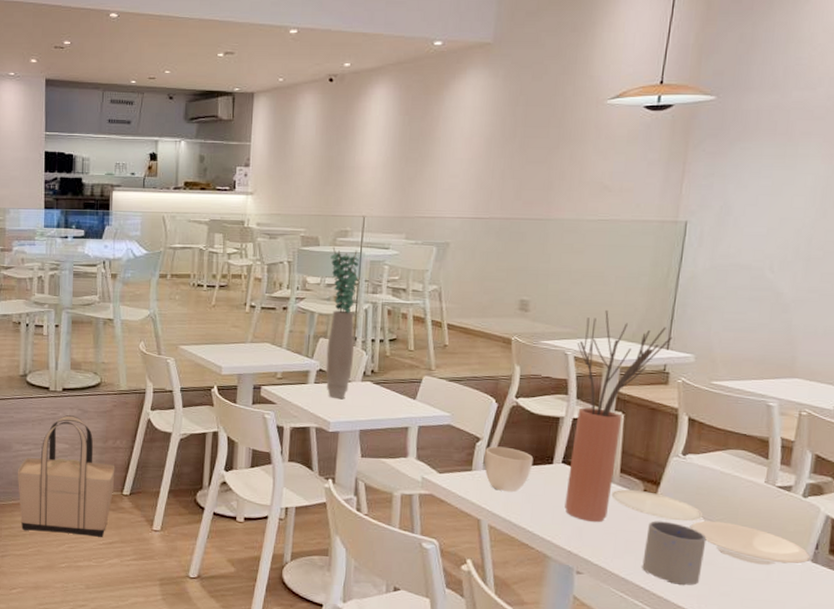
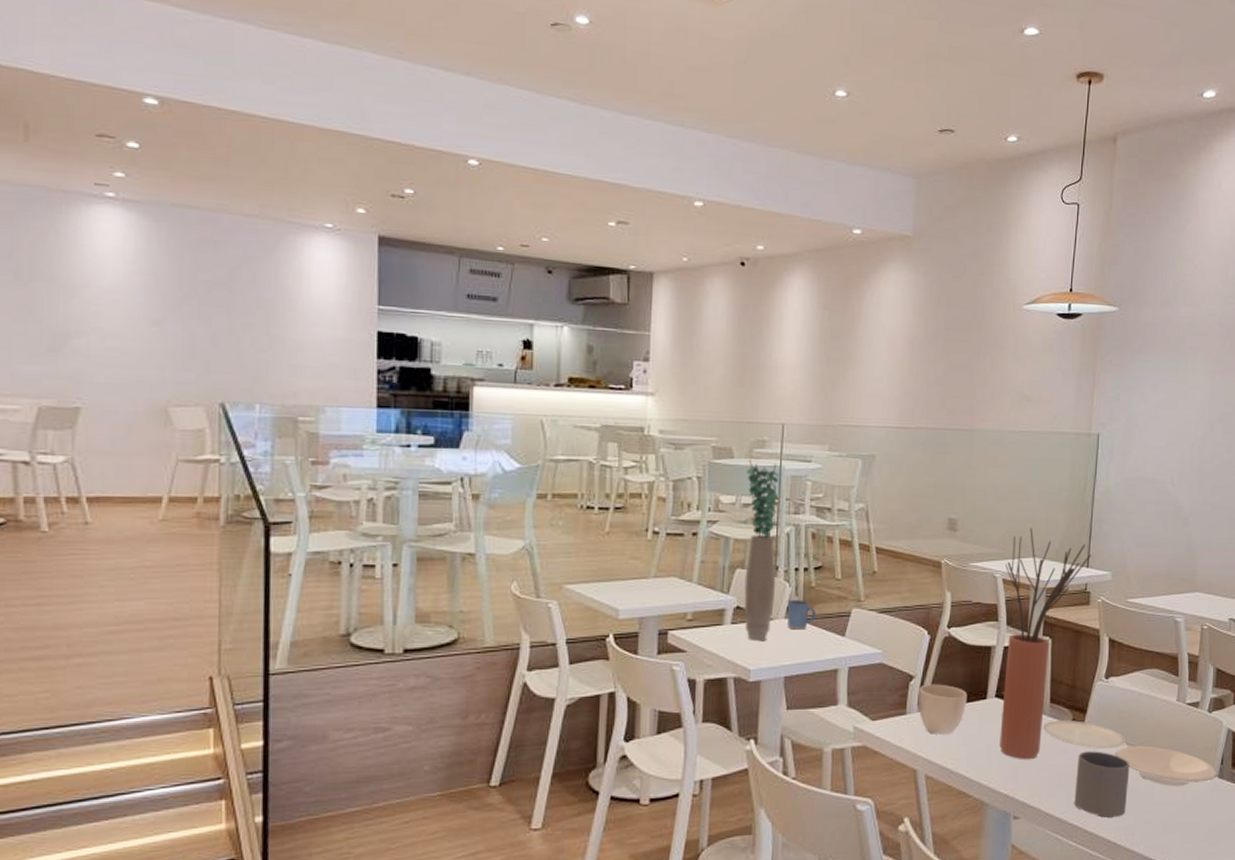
shopping bag: present [17,415,115,537] -> none [335,686,479,852]
mug: none [363,365,390,392] -> present [787,599,816,630]

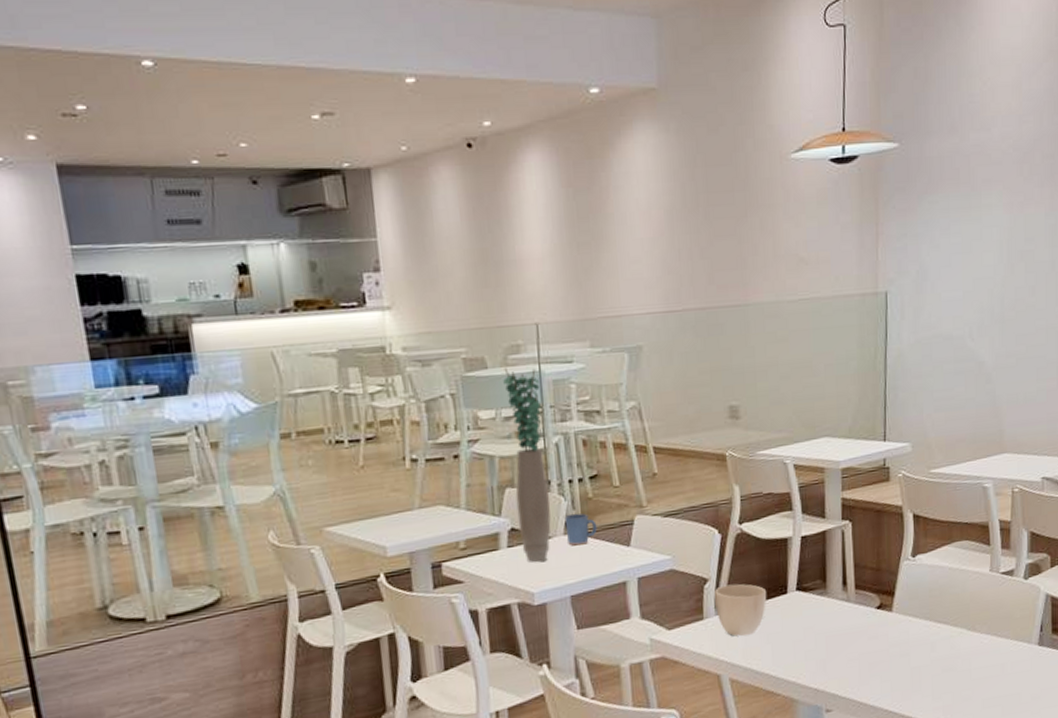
vase: present [999,528,1091,760] -> none [794,406,888,652]
plate: present [1042,719,1126,749] -> none [848,604,939,632]
cup: present [1074,751,1130,818] -> none [888,633,945,700]
saucer: present [1115,745,1218,787] -> none [927,621,1037,661]

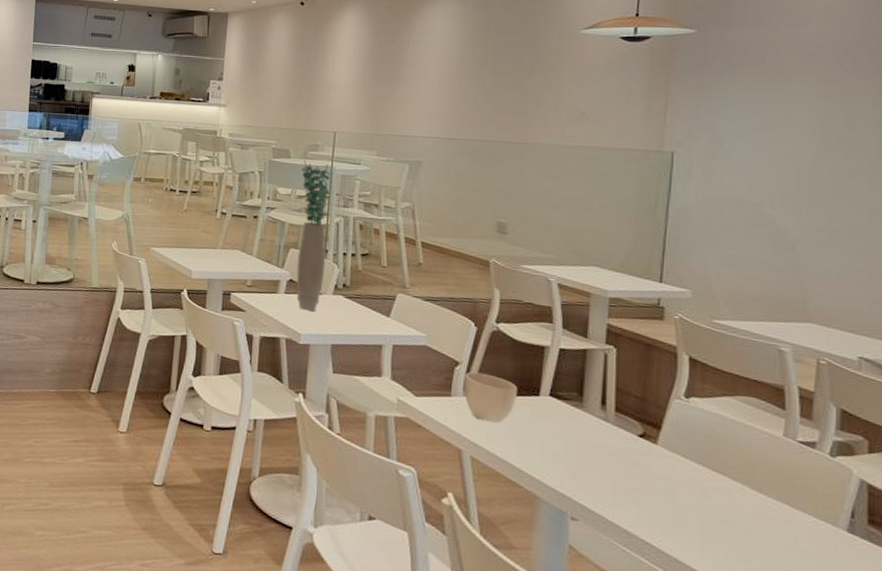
mug: present [564,513,597,546] -> none [335,279,363,306]

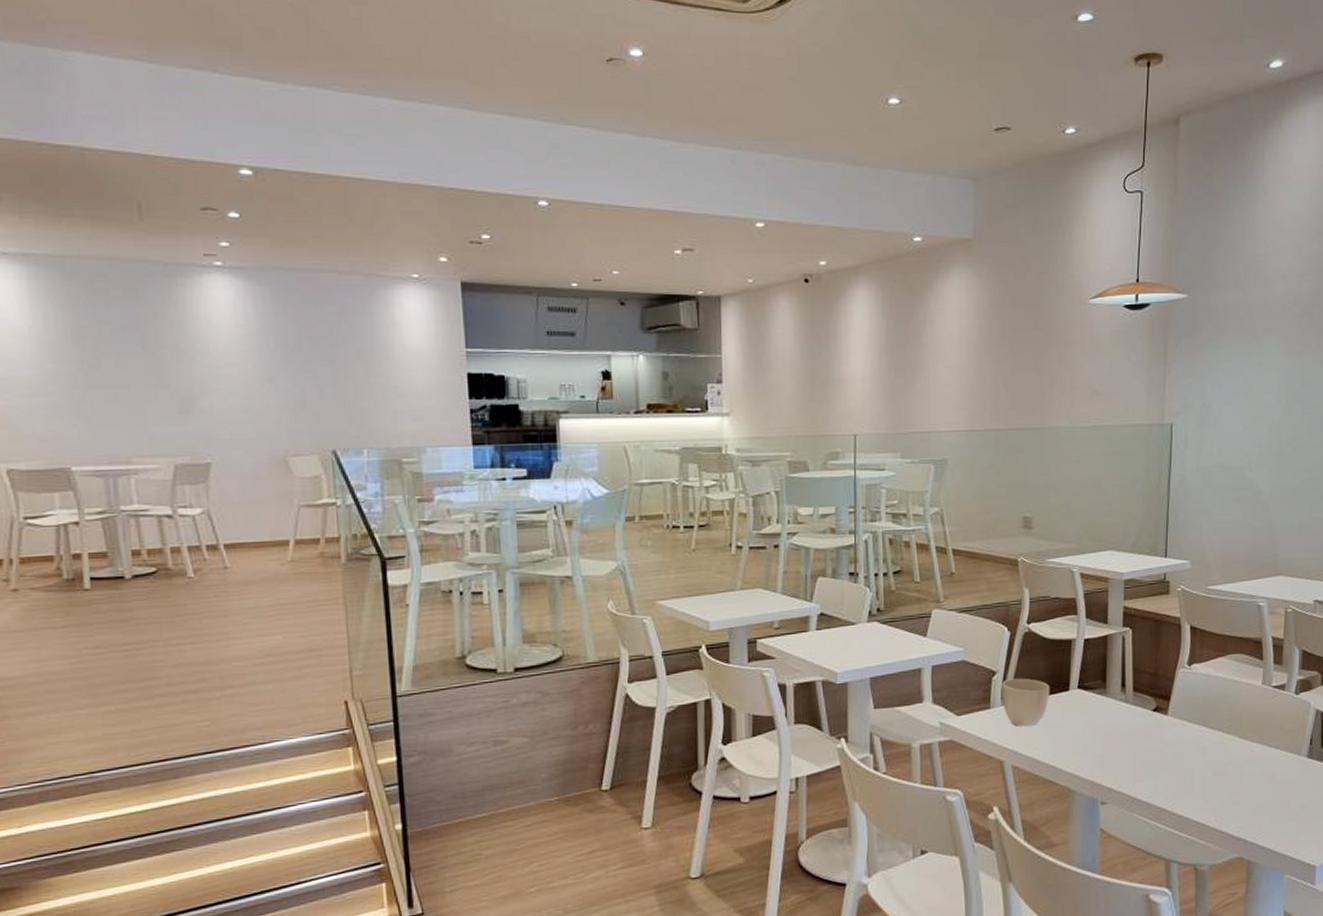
vase: present [296,159,331,312] -> none [822,471,857,646]

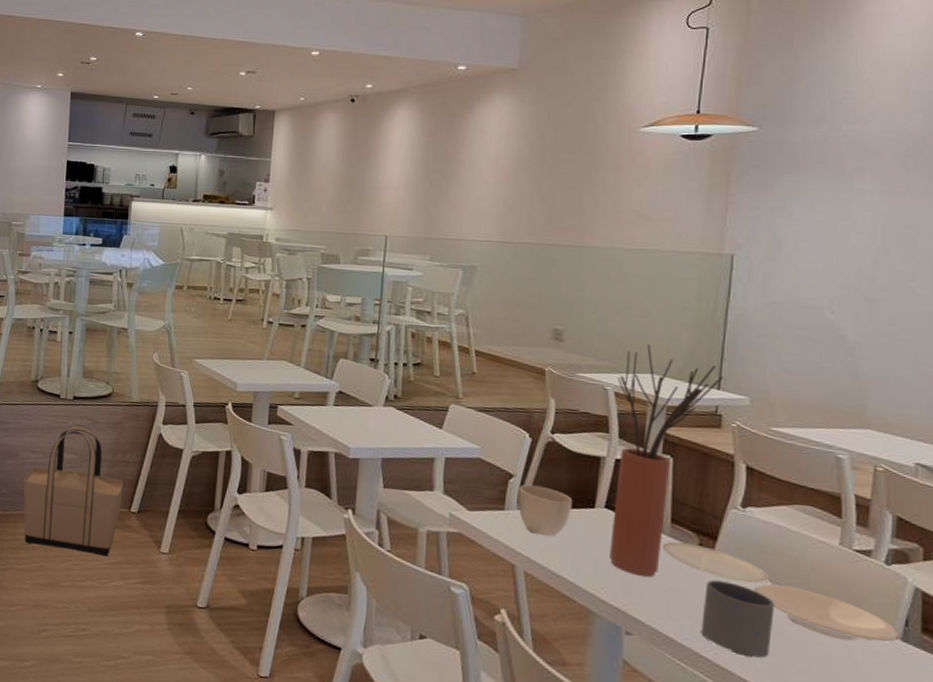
shopping bag: none [462,701,590,854] -> present [23,425,124,556]
vase: none [1081,522,1169,748] -> present [609,344,724,578]
plate: none [1126,707,1212,735] -> present [661,541,770,584]
cup: none [1161,736,1216,800] -> present [701,579,775,658]
saucer: none [1201,729,1307,769] -> present [754,583,900,642]

